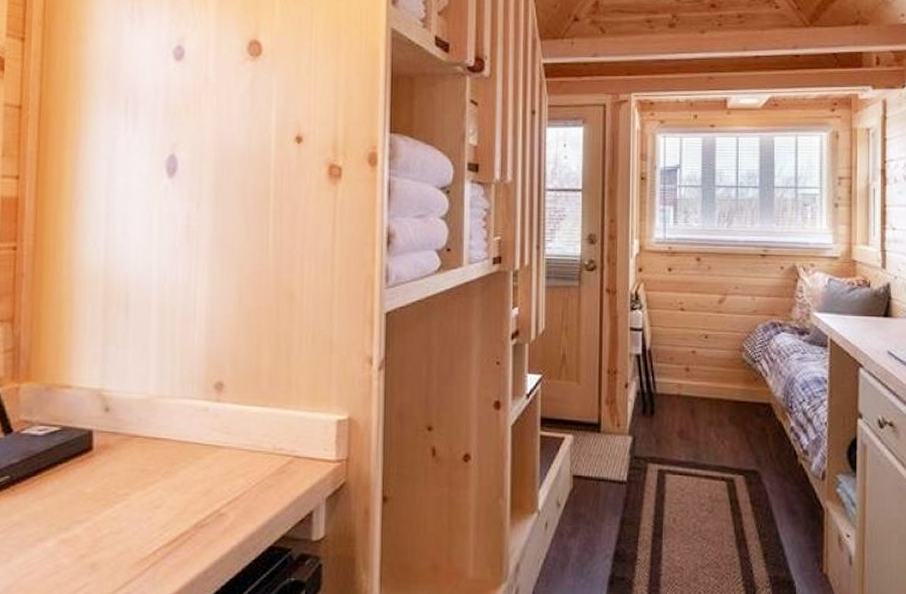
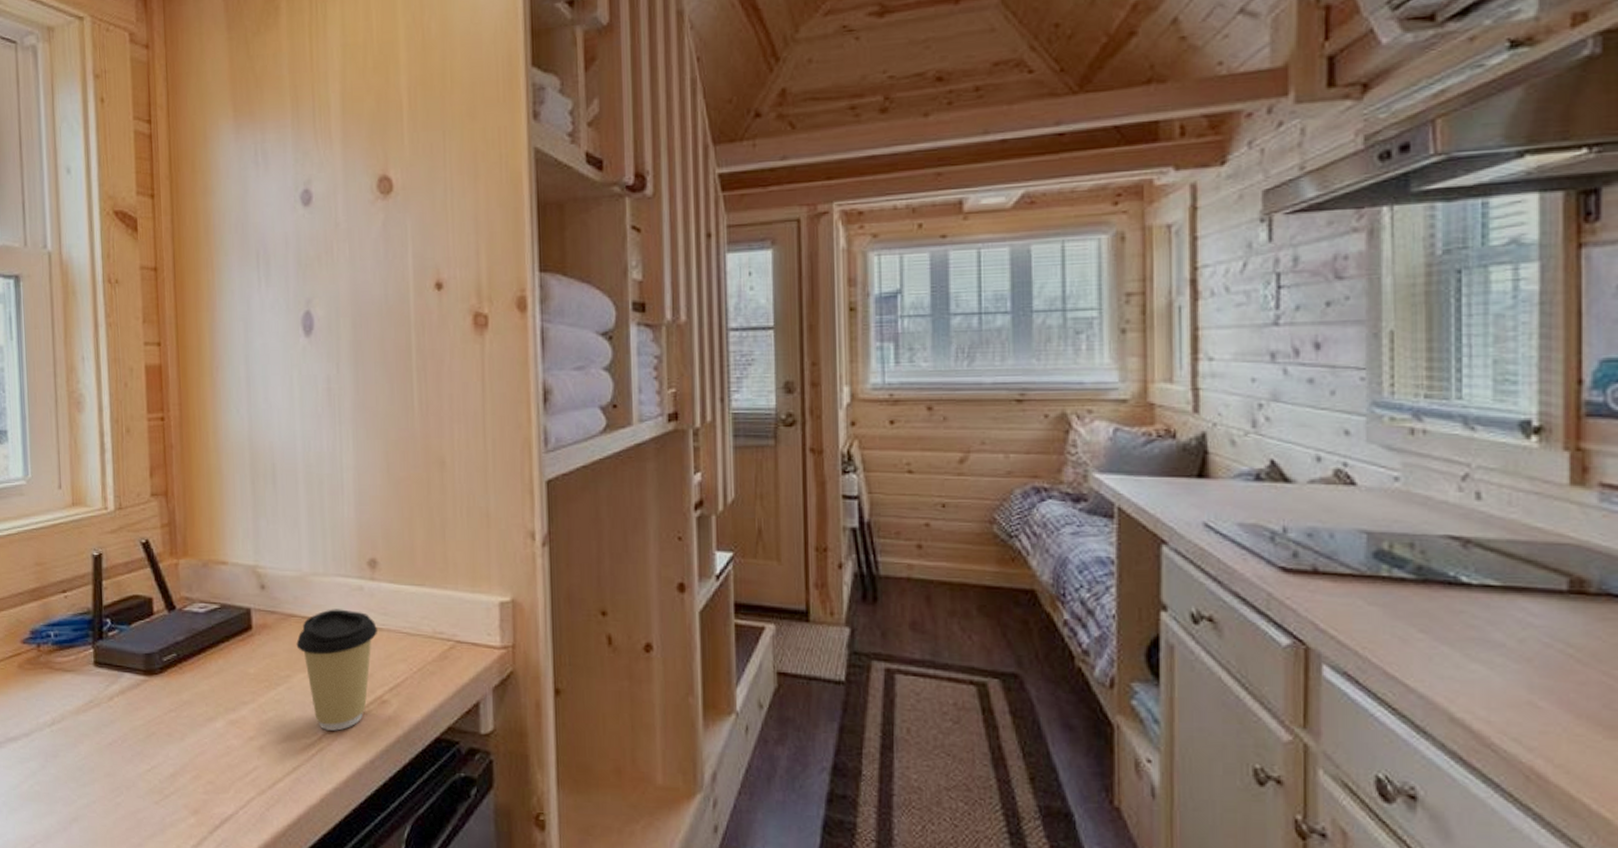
coffee cup: none [137,429,219,545] -> present [296,609,377,731]

